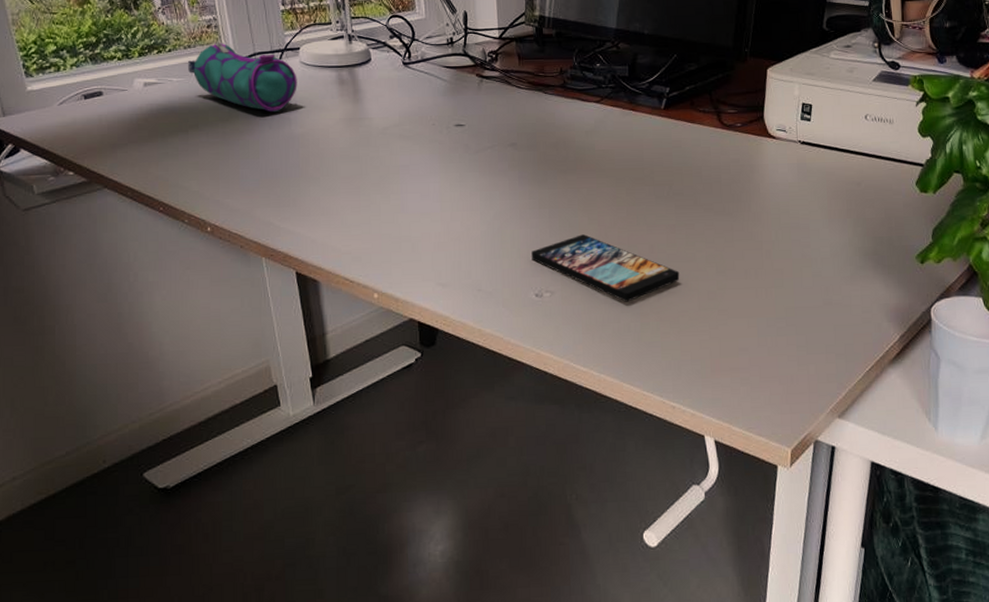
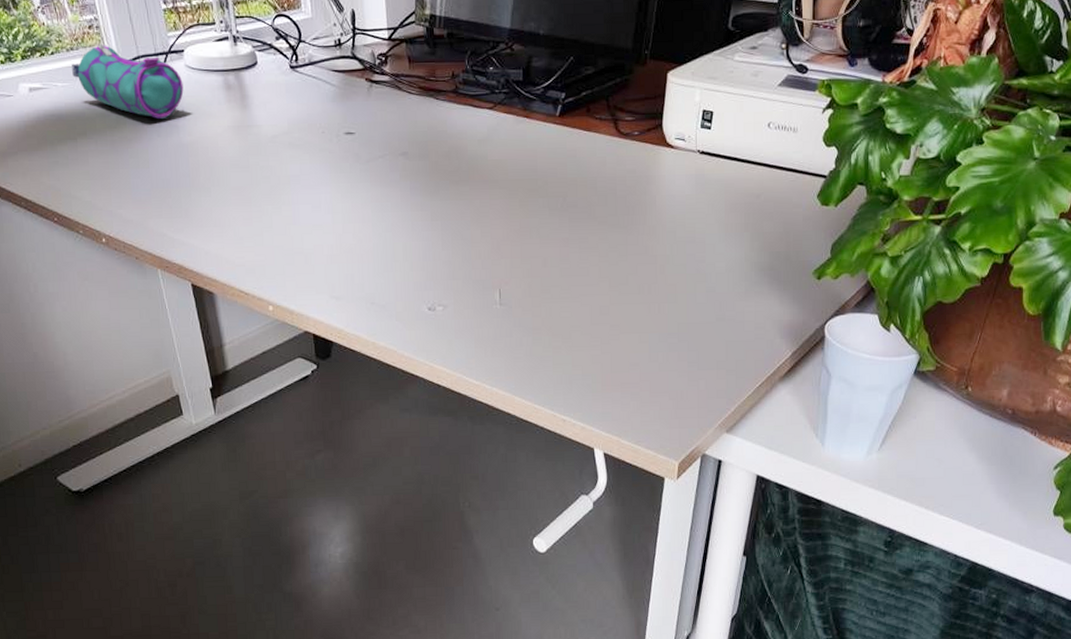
smartphone: present [531,234,680,302] -> none [424,247,573,317]

